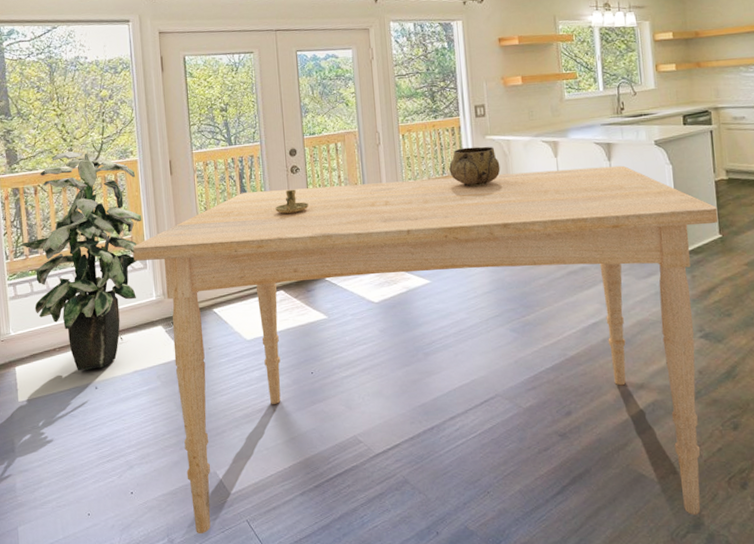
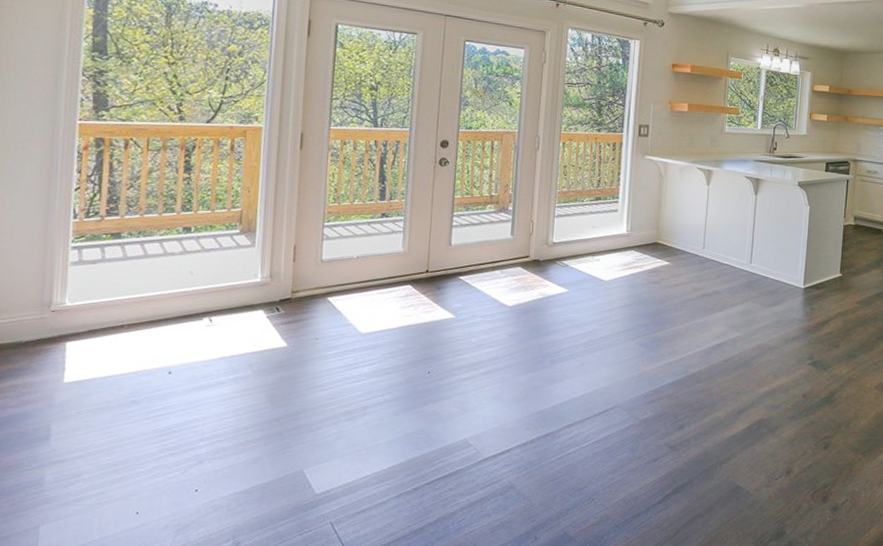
indoor plant: present [20,151,142,371] -> none [96,106,258,353]
dining table: present [133,165,719,535] -> none [240,178,842,537]
candlestick: present [275,189,308,214] -> none [415,181,453,207]
decorative bowl: present [449,146,501,187] -> none [604,164,655,204]

